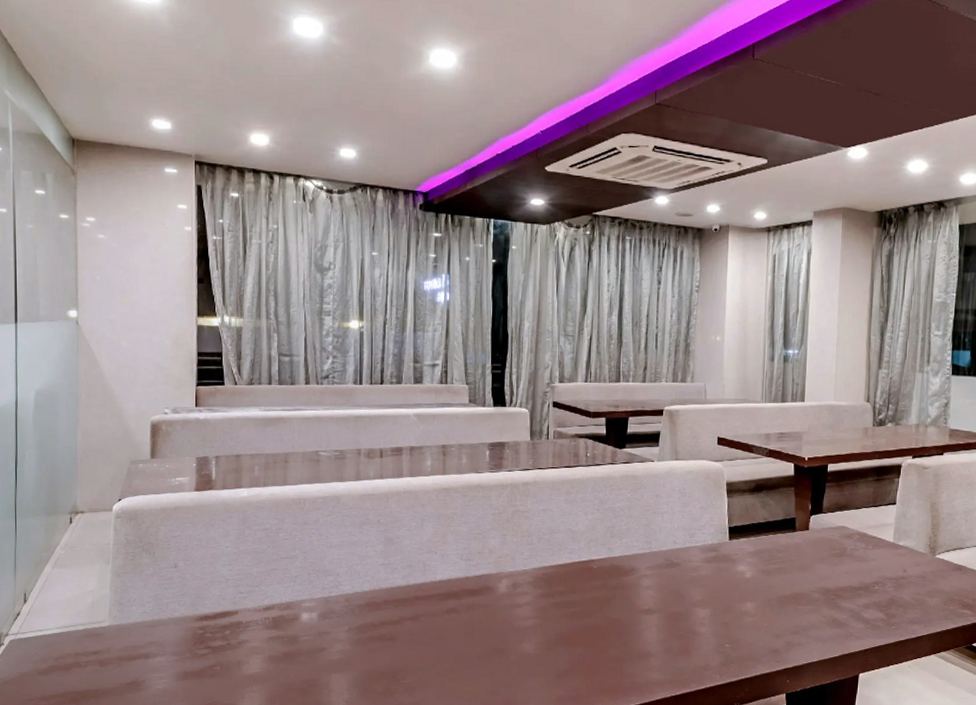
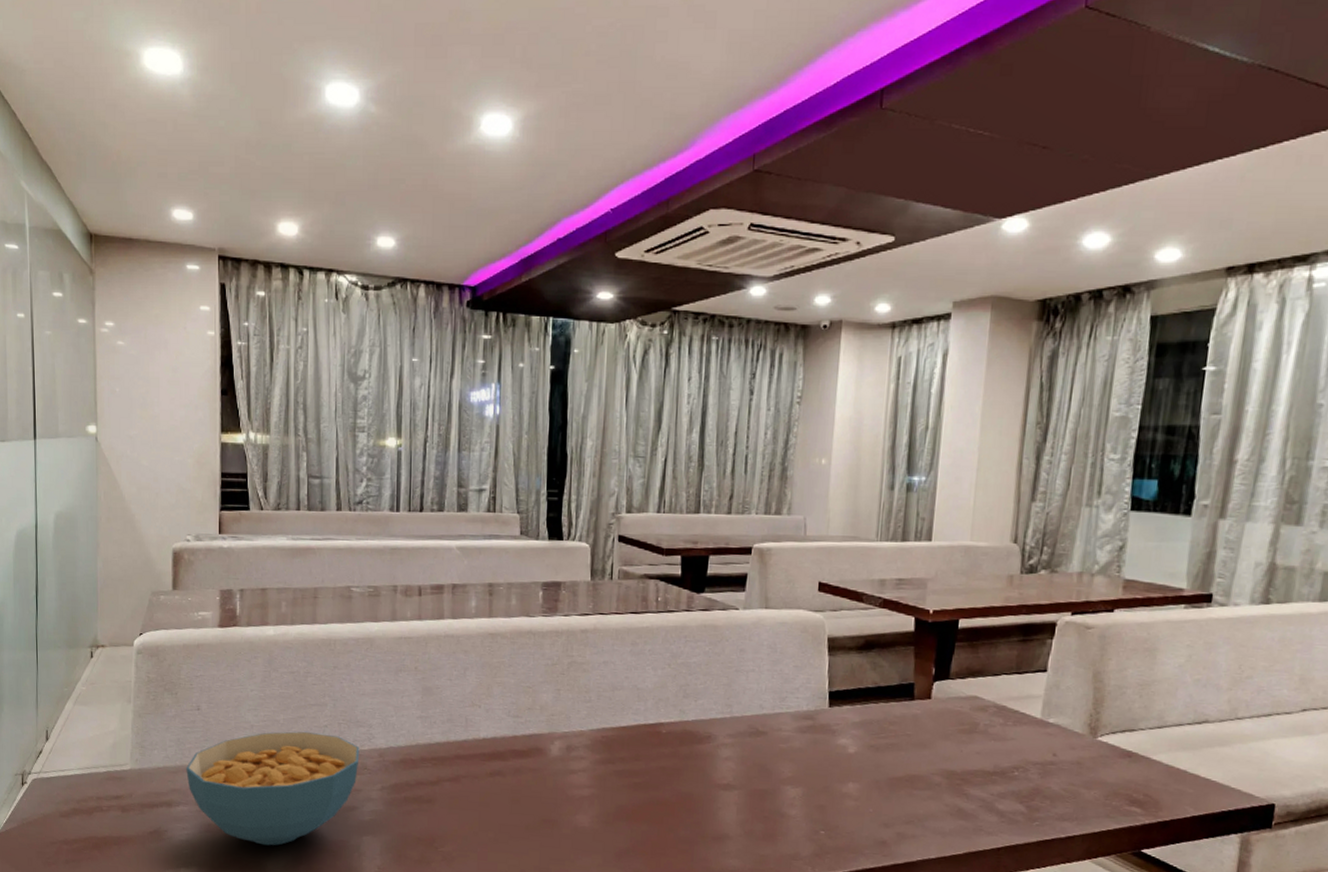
cereal bowl: none [164,582,328,689] -> present [186,731,360,846]

